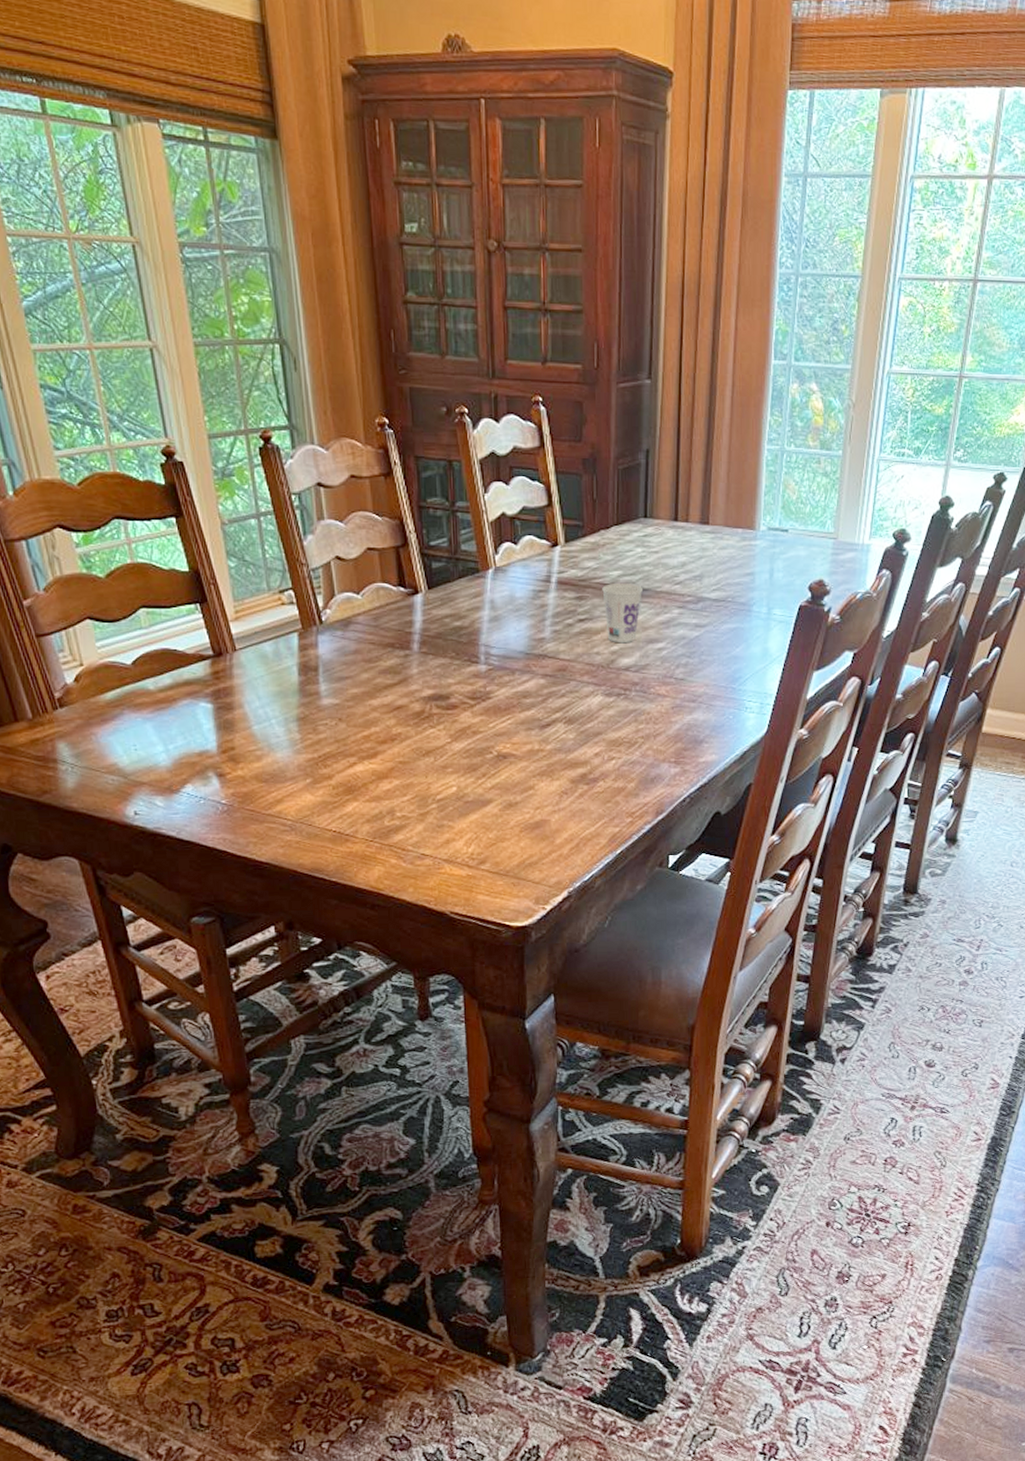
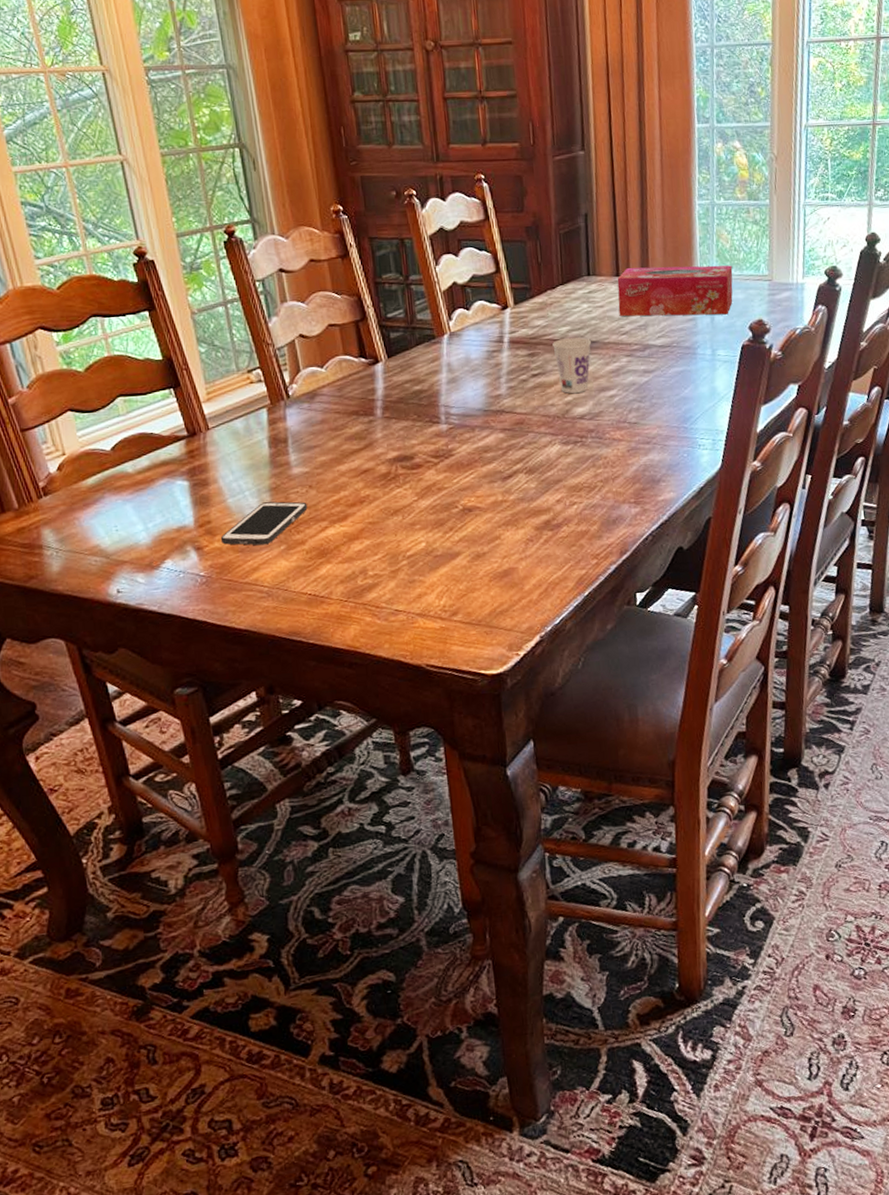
cell phone: none [244,732,336,777] -> present [220,501,308,546]
tissue box: none [674,512,797,572] -> present [617,265,733,317]

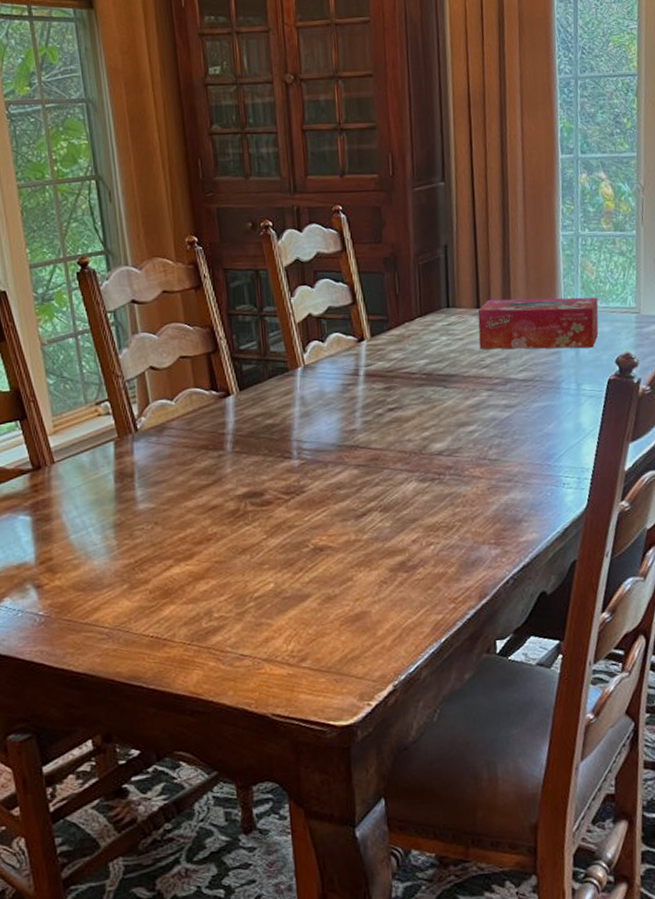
cell phone: present [220,501,308,546] -> none [61,538,153,584]
cup: present [552,337,592,393] -> none [410,371,451,429]

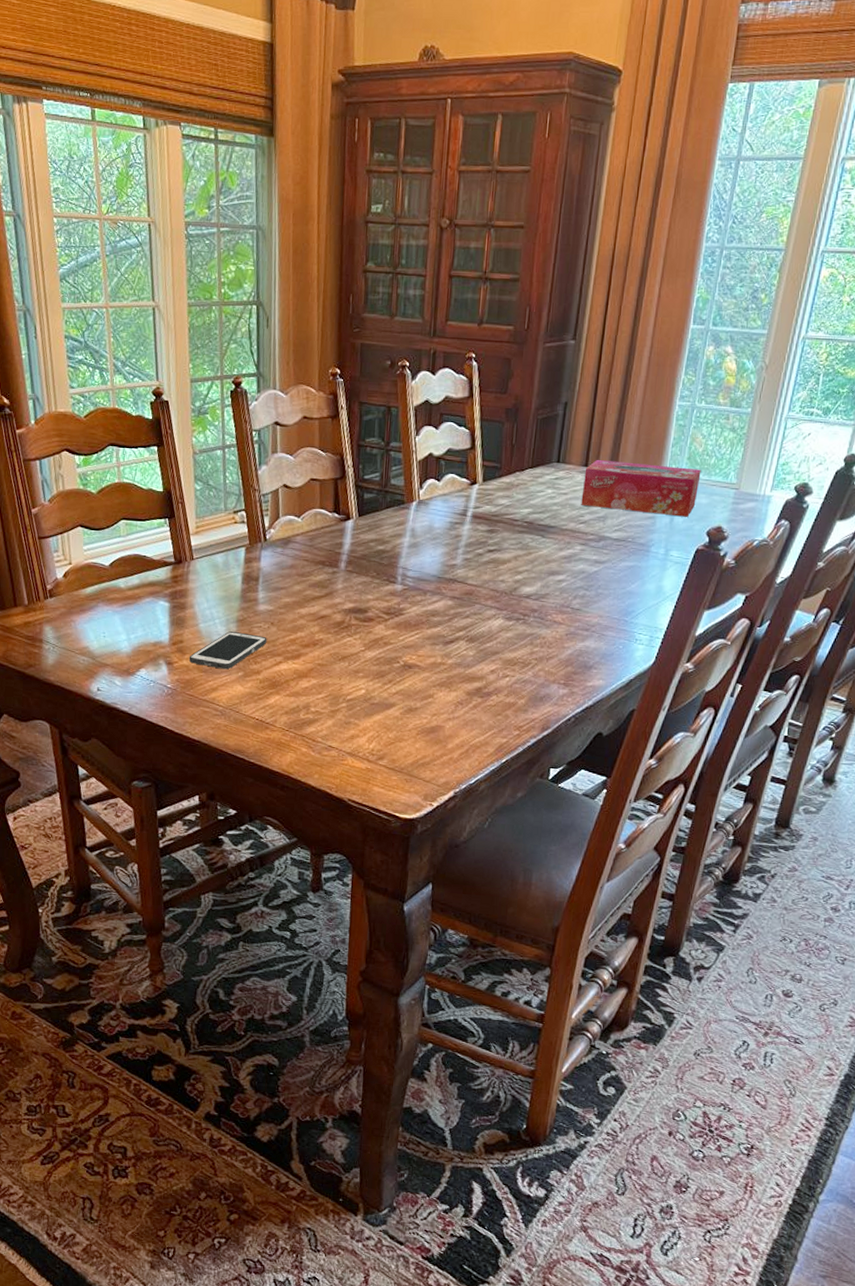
cell phone: none [61,538,153,584] -> present [189,631,267,670]

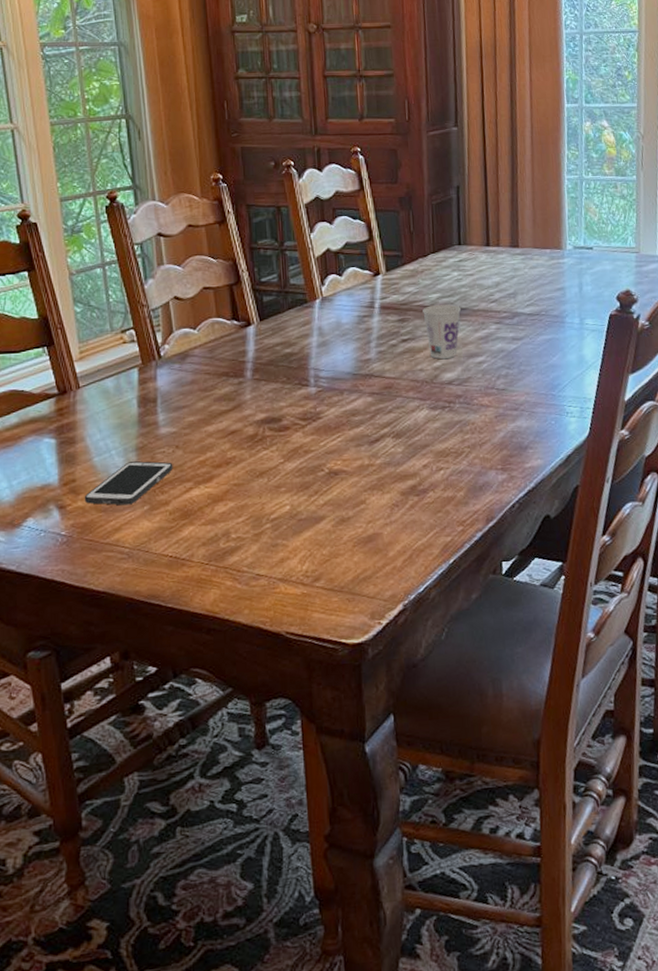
cup: none [512,520,550,573] -> present [423,304,462,359]
tissue box: present [581,459,701,517] -> none [487,237,601,285]

